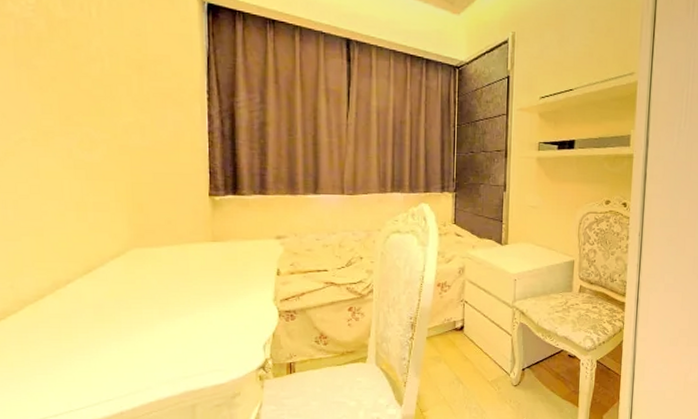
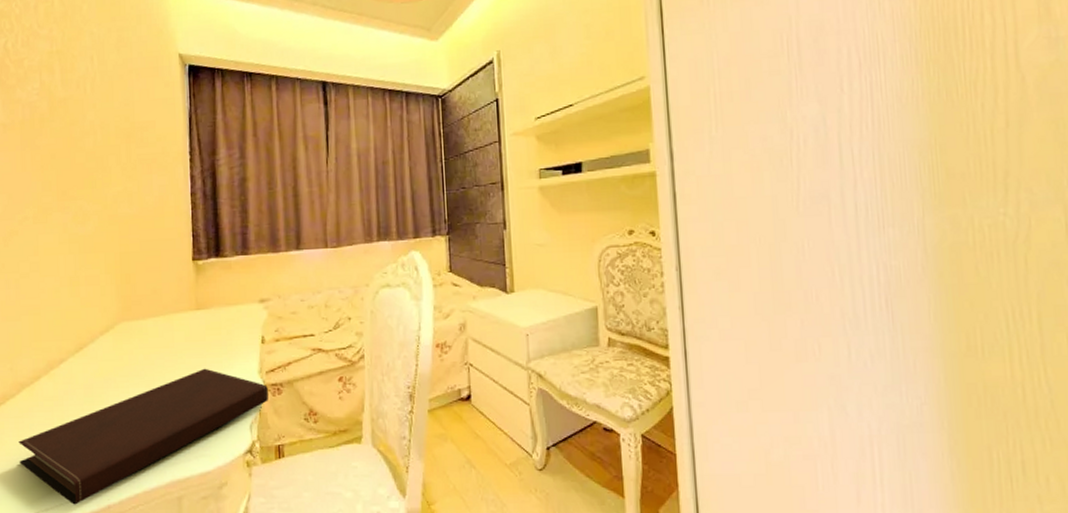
notebook: none [22,294,282,411] -> present [19,368,268,505]

